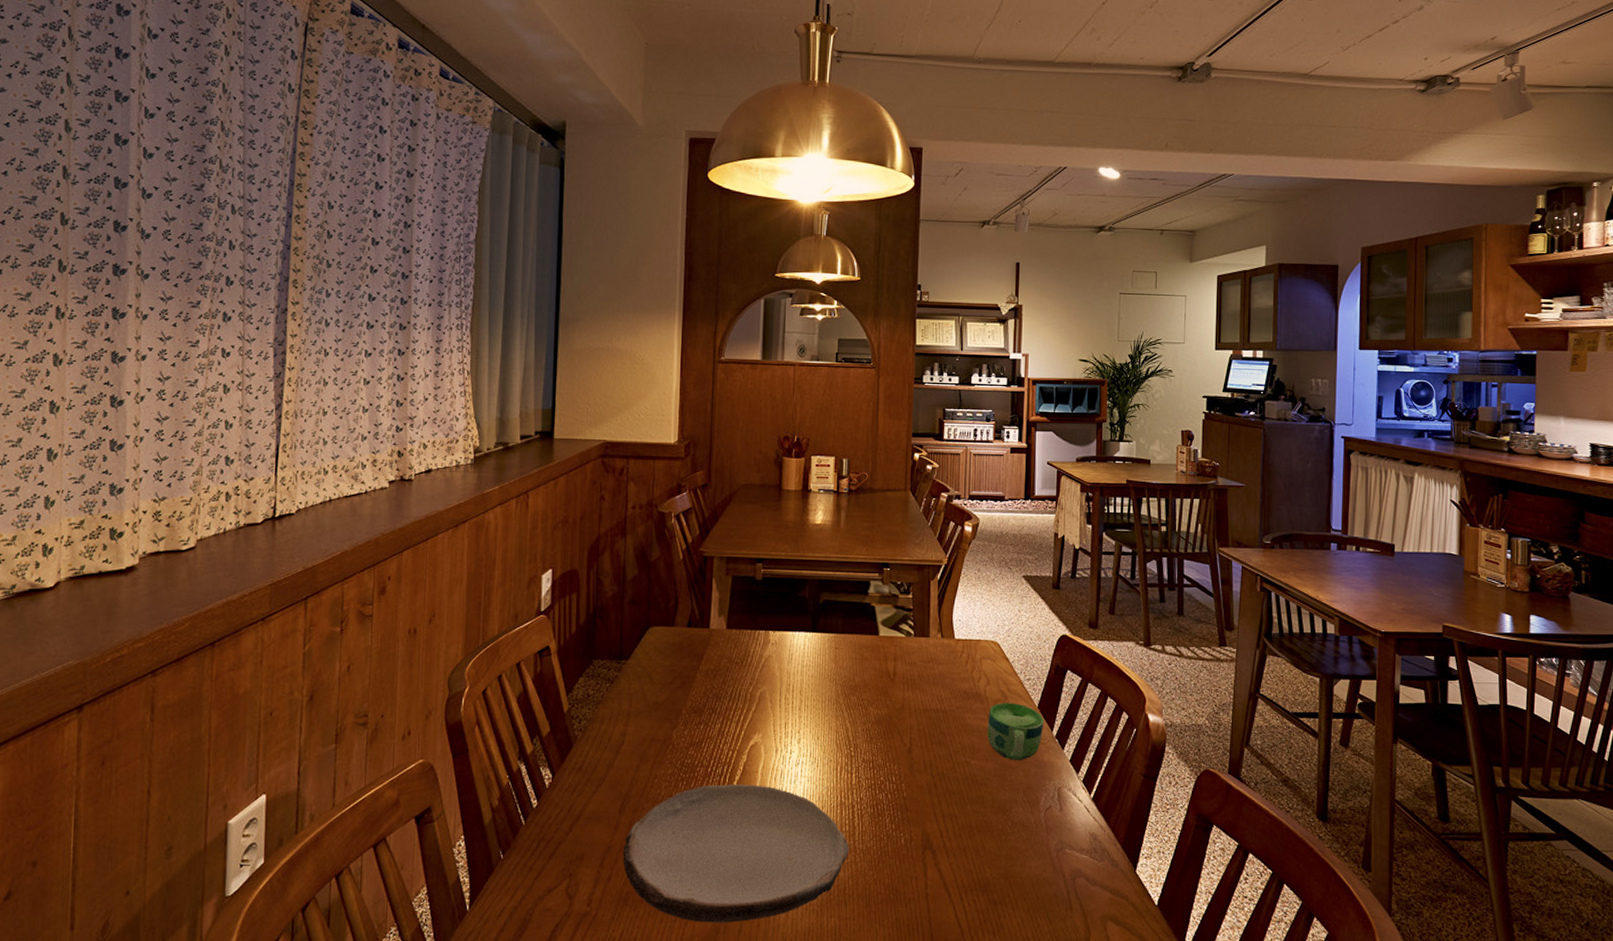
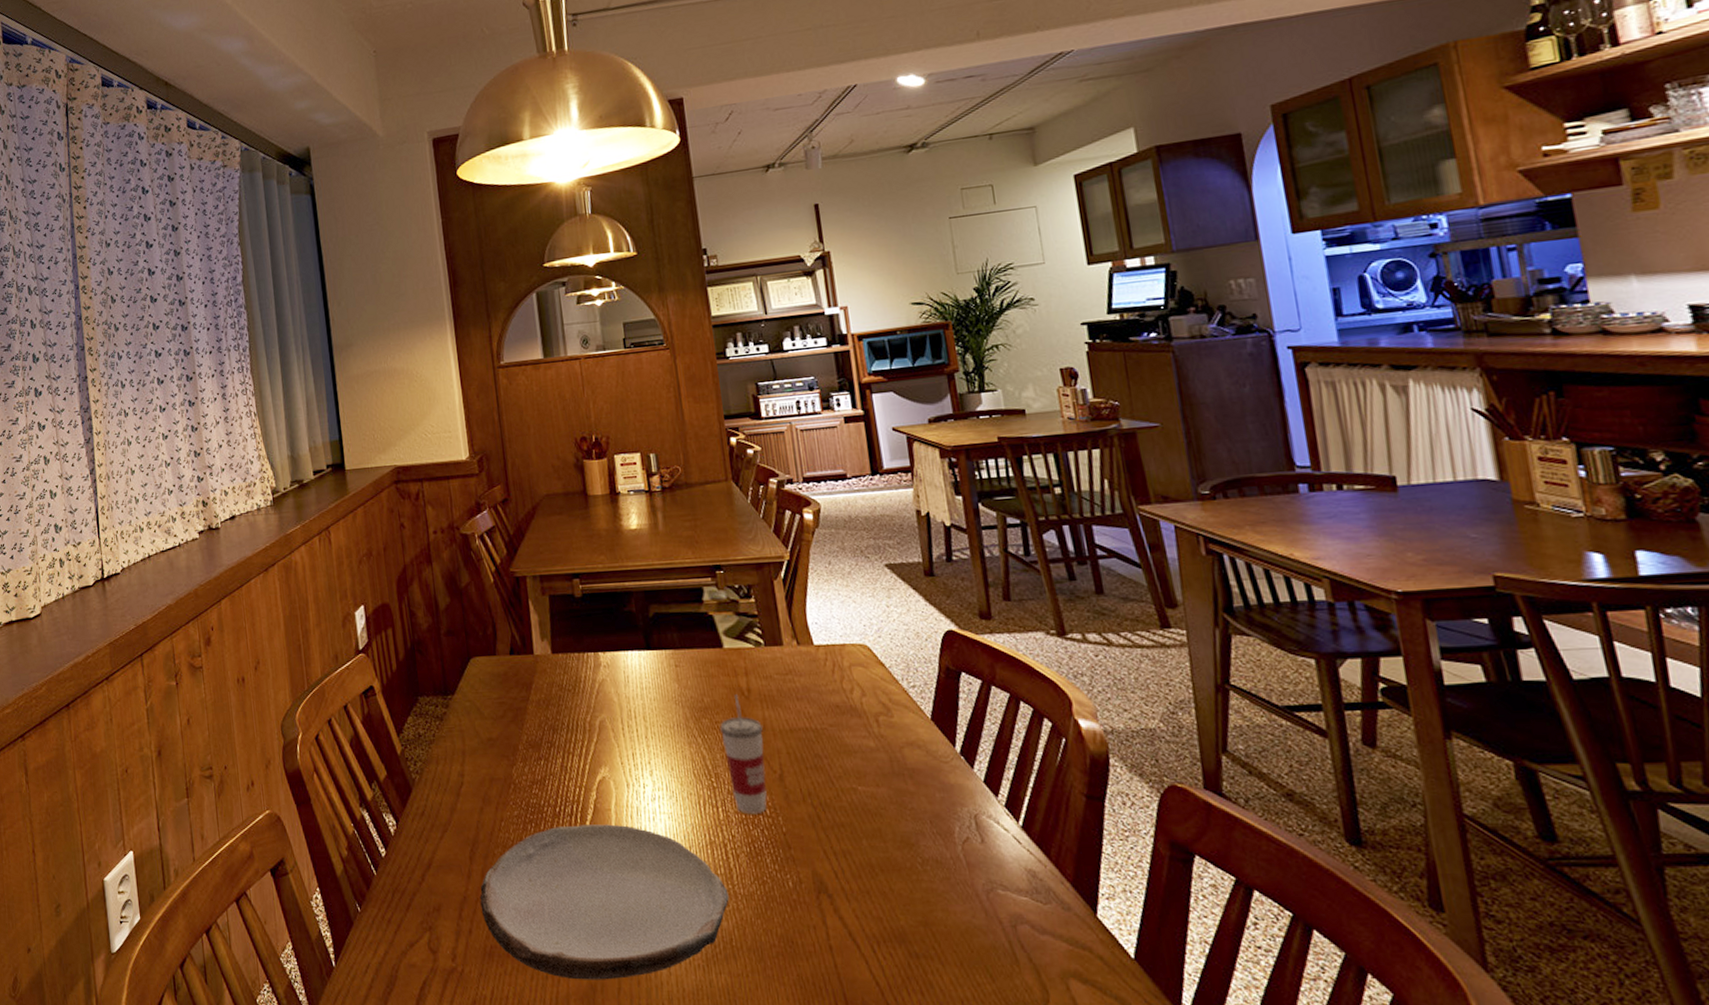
cup: none [865,676,901,781] -> present [720,694,768,815]
cup: present [987,702,1045,761] -> none [870,715,943,785]

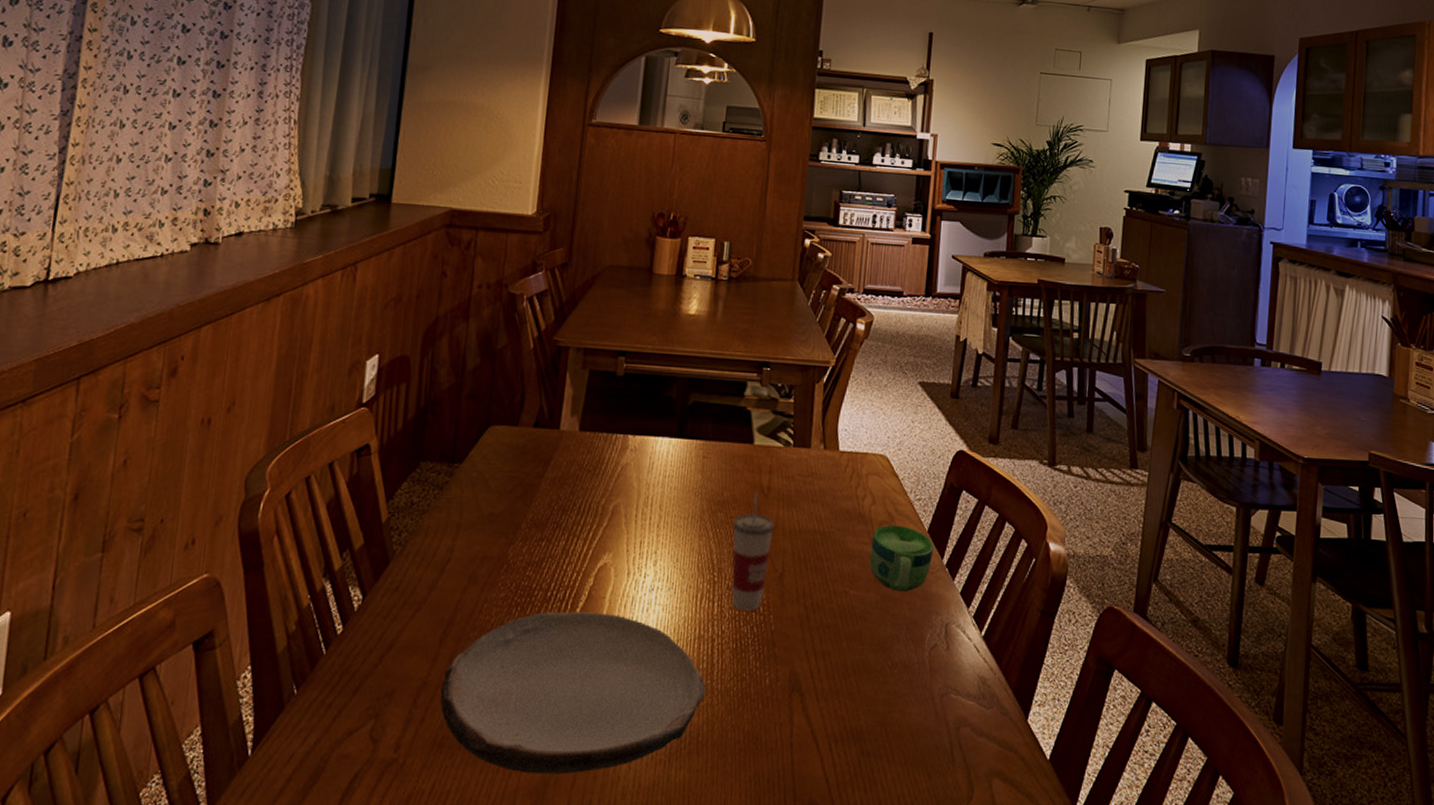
cup: none [870,715,943,785] -> present [869,524,935,592]

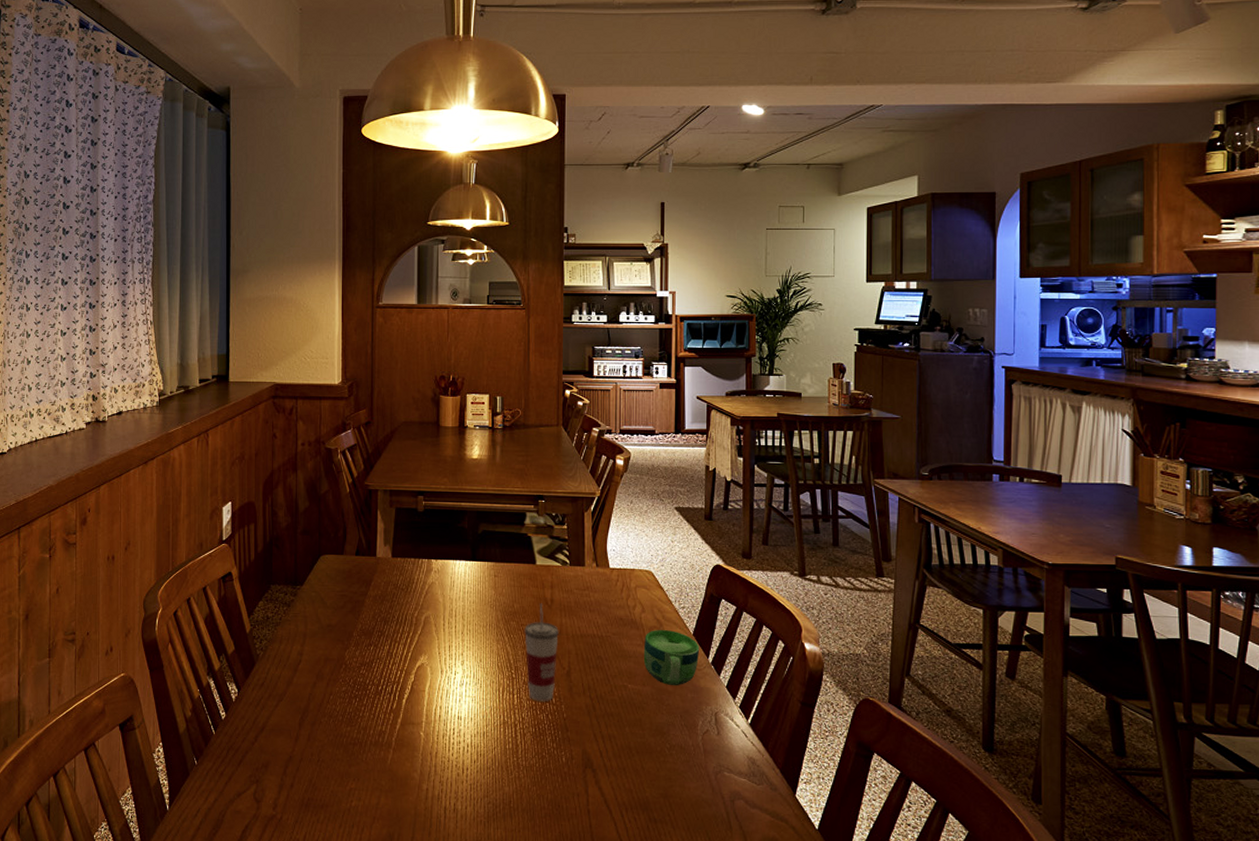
plate: present [440,611,706,774] -> none [303,702,513,831]

